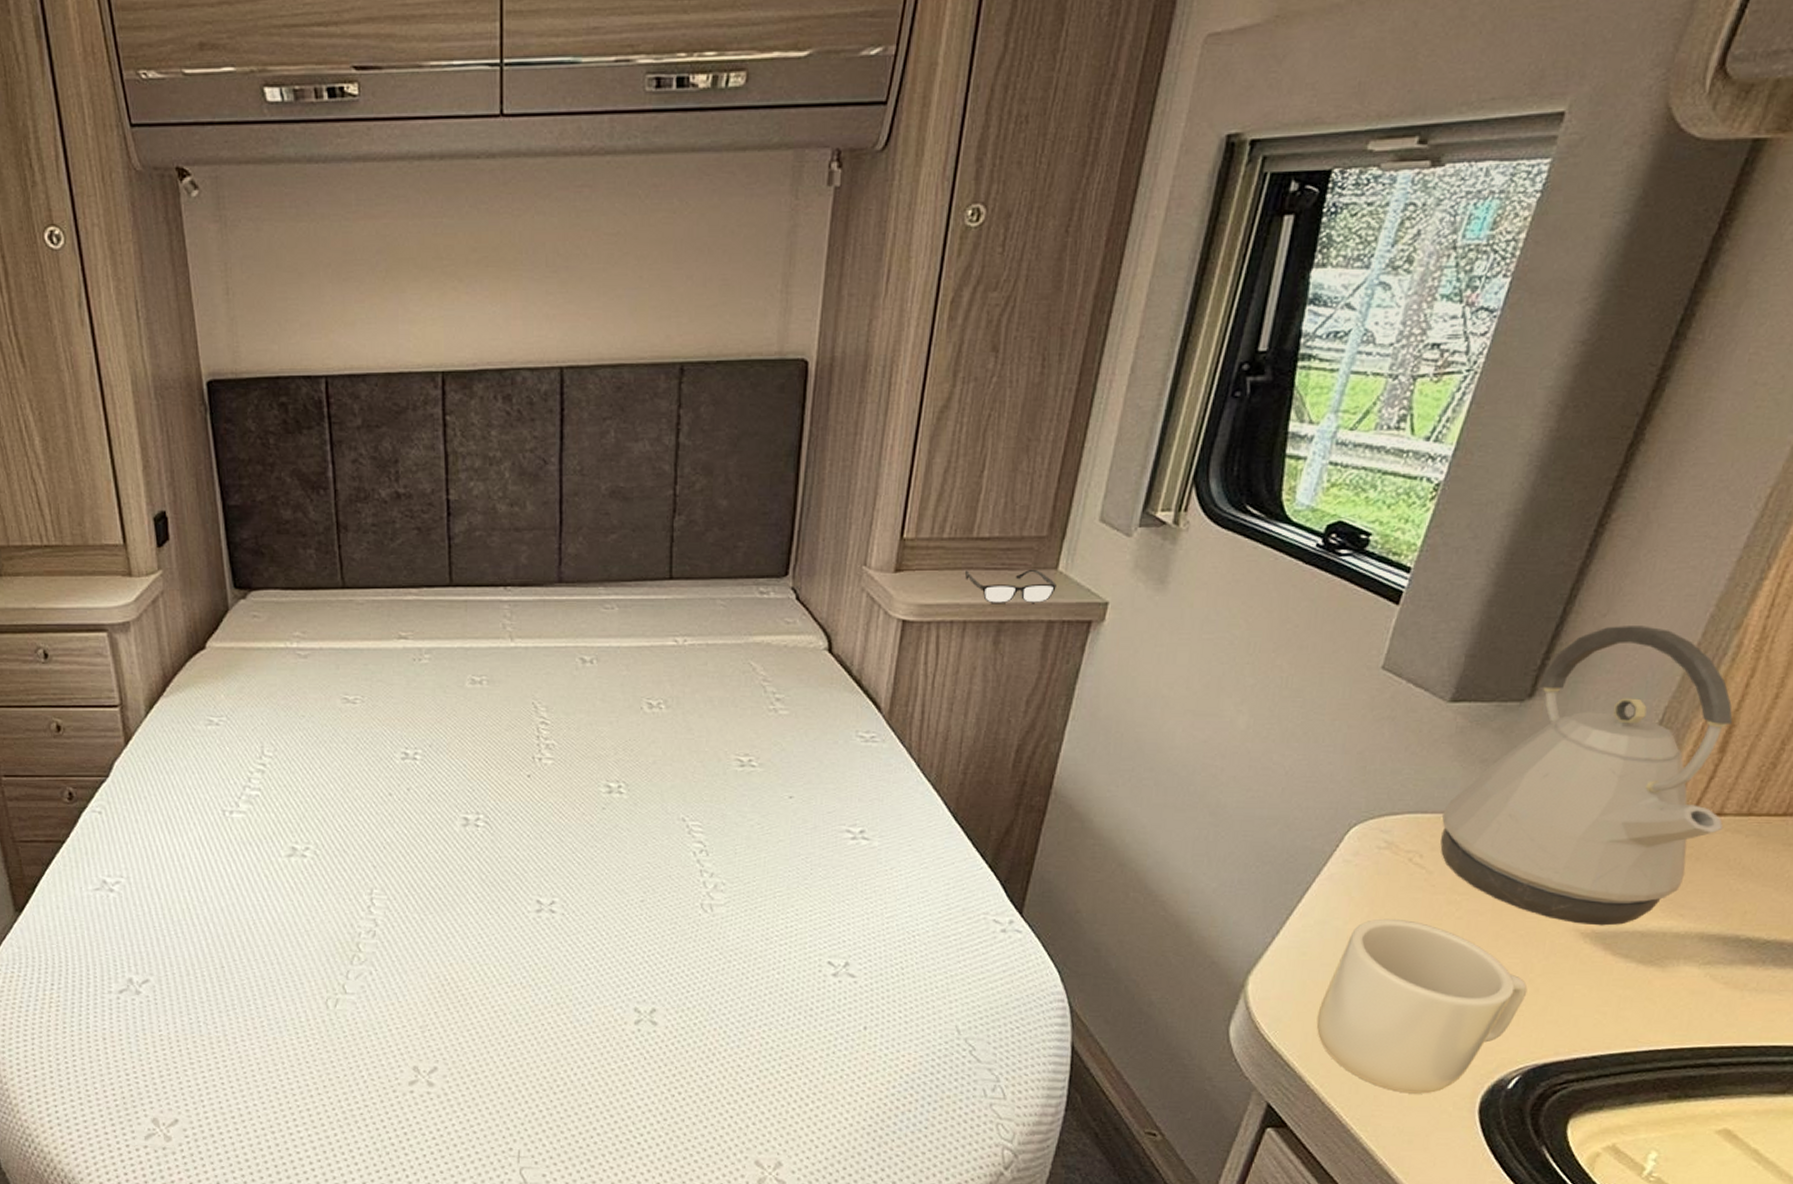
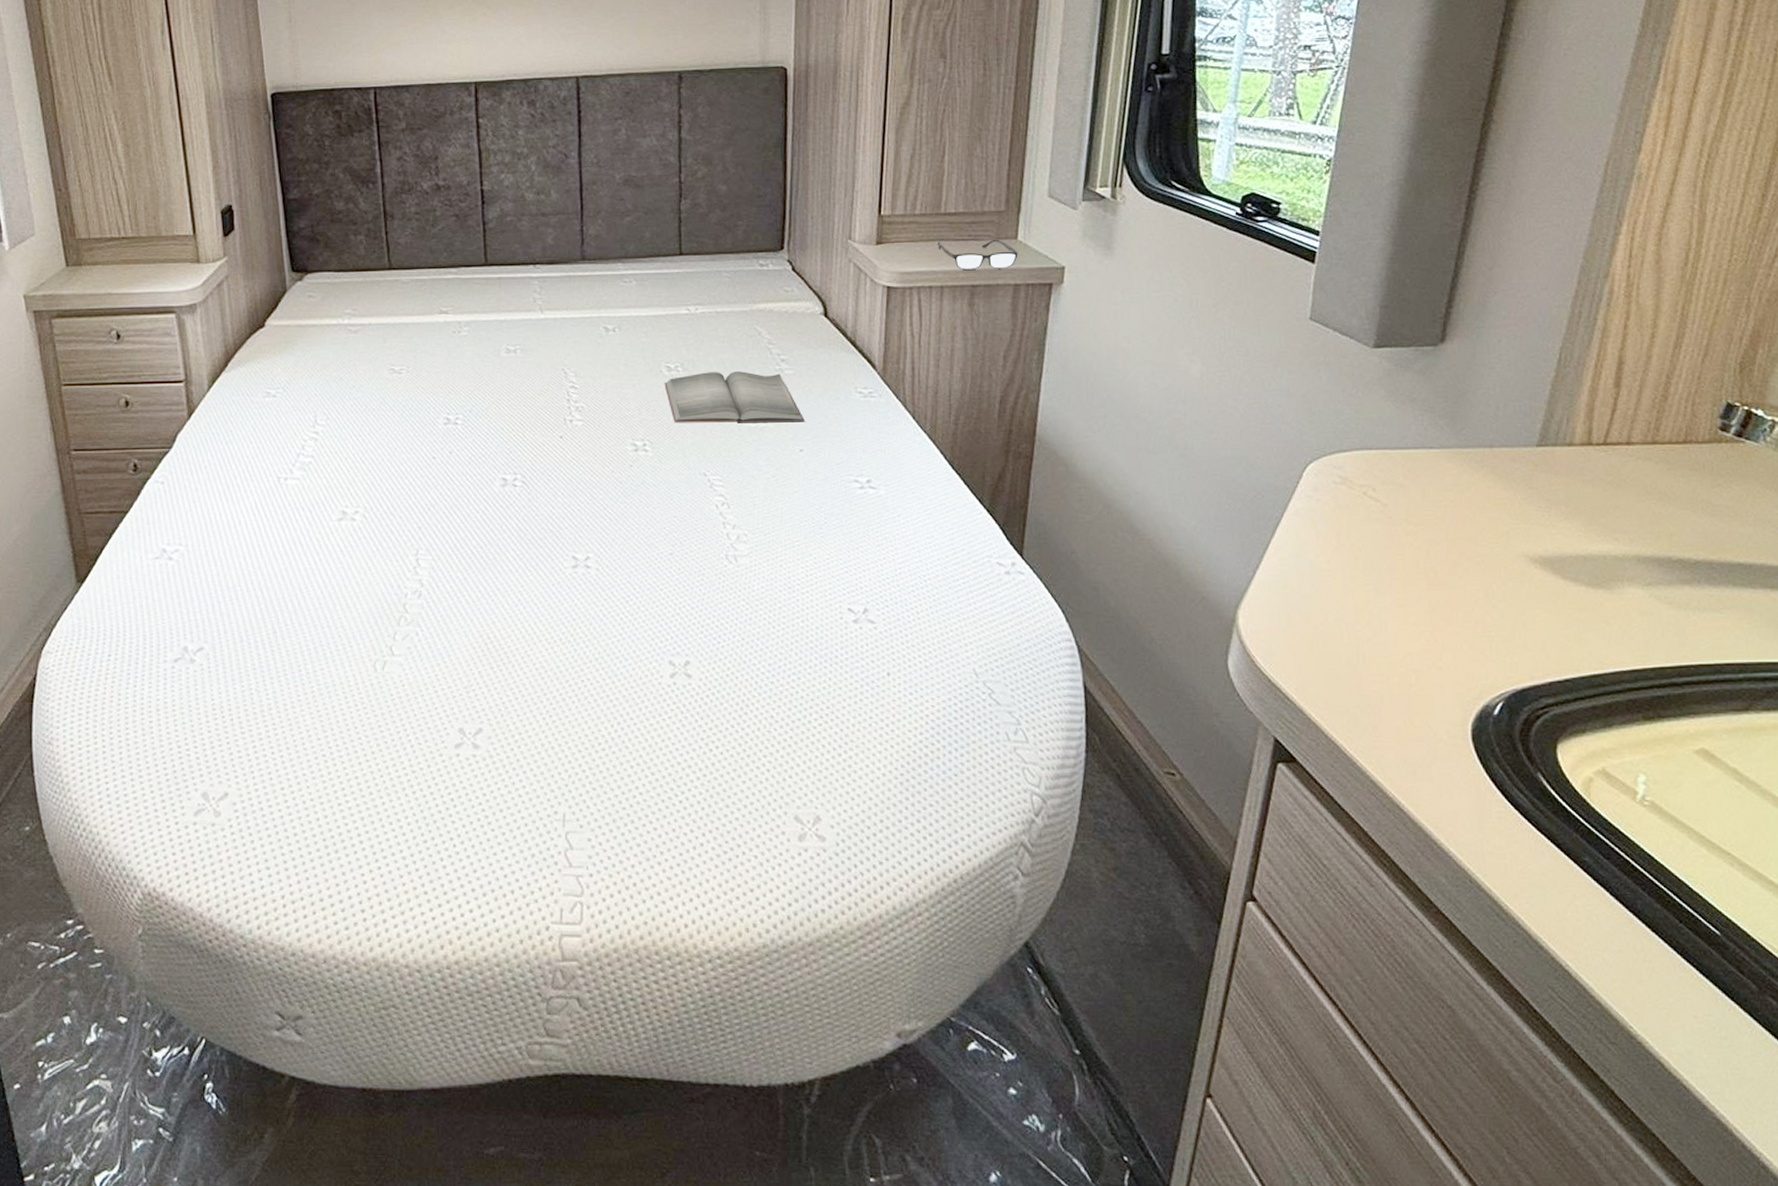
hardback book: none [644,710,797,767] -> present [664,371,805,423]
mug: present [1316,918,1528,1094] -> none [1306,550,1493,723]
kettle: present [1440,626,1733,926] -> none [1385,277,1634,551]

